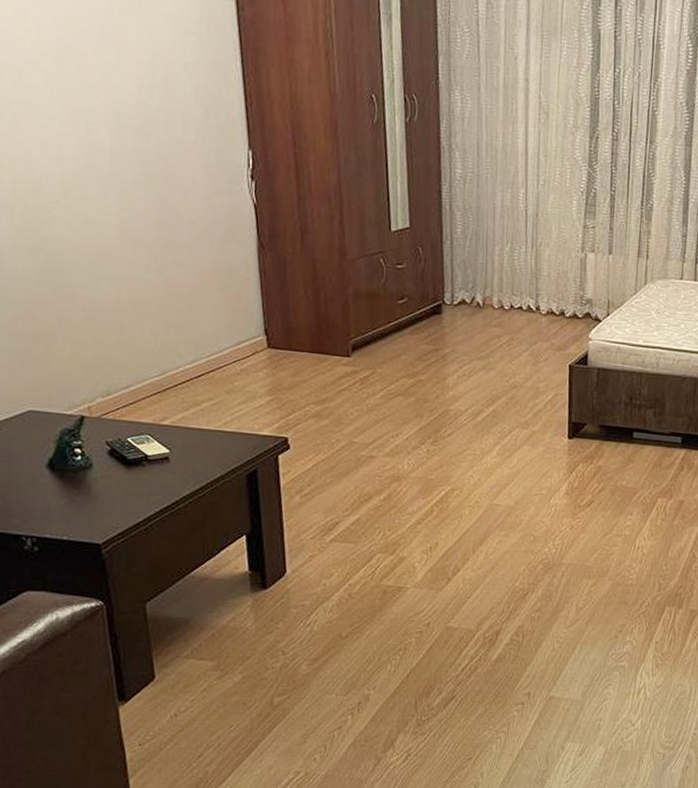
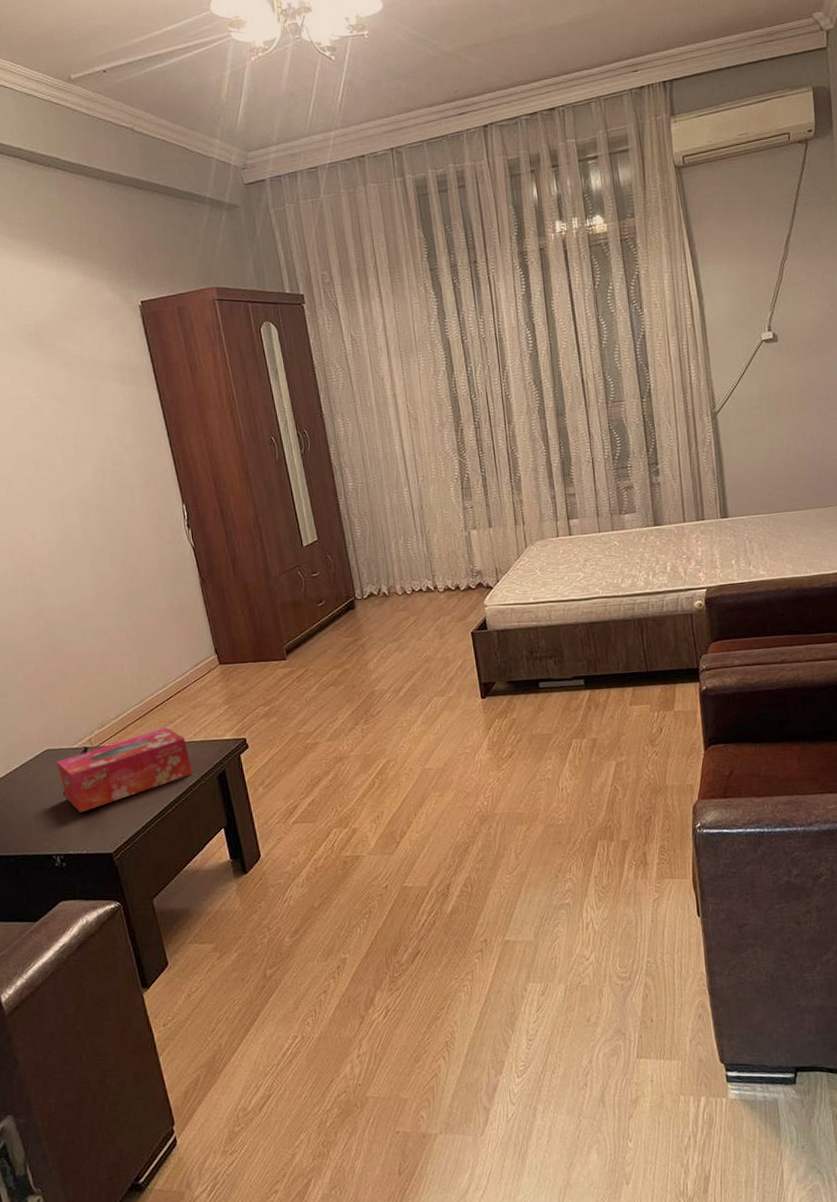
tissue box: none [41,409,217,492] -> present [56,728,193,813]

